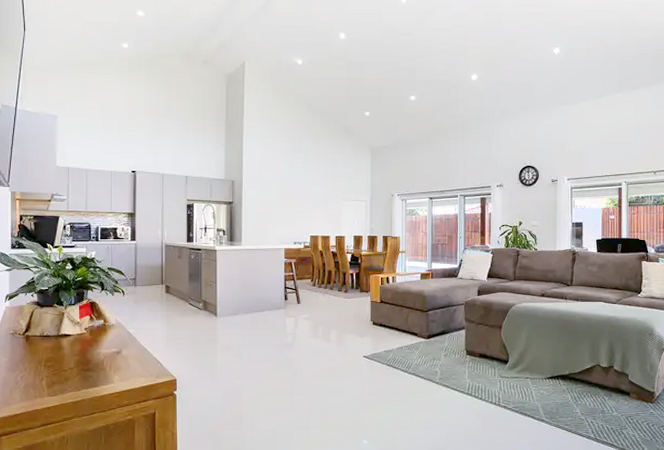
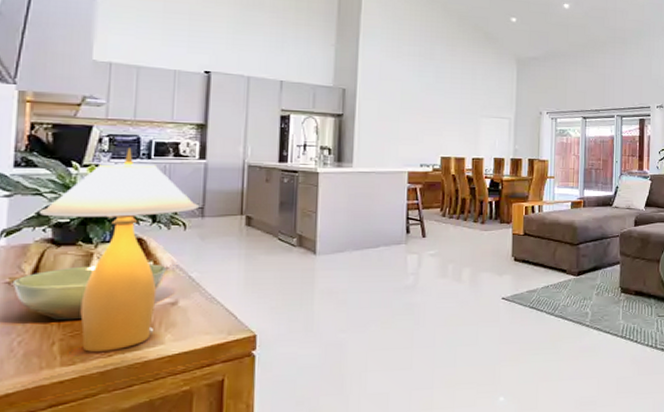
bowl: none [15,321,112,363] -> present [12,264,166,321]
table lamp: none [29,232,132,388] -> present [40,147,199,353]

